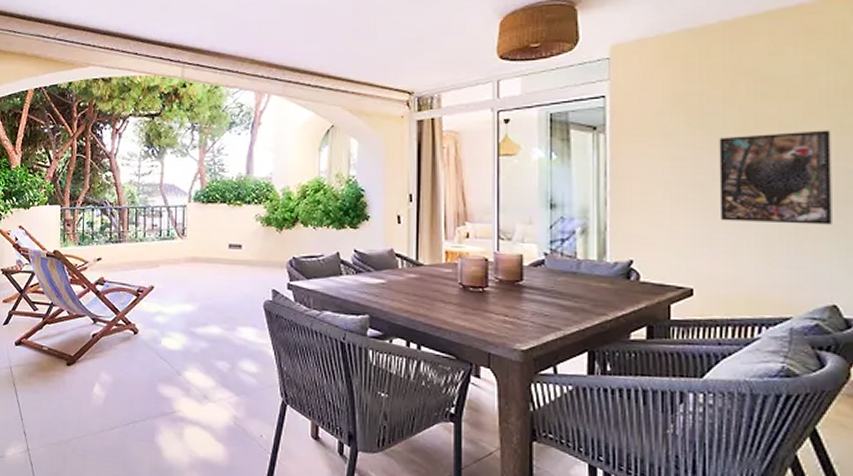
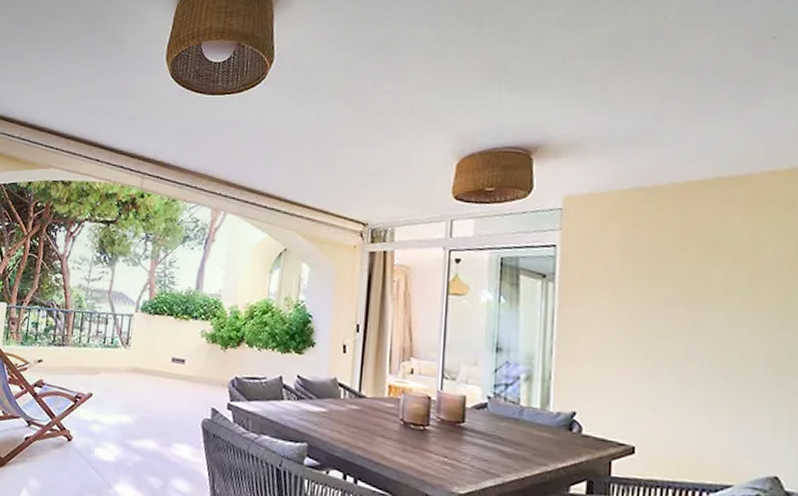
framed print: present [719,130,832,225] -> none [664,297,777,395]

